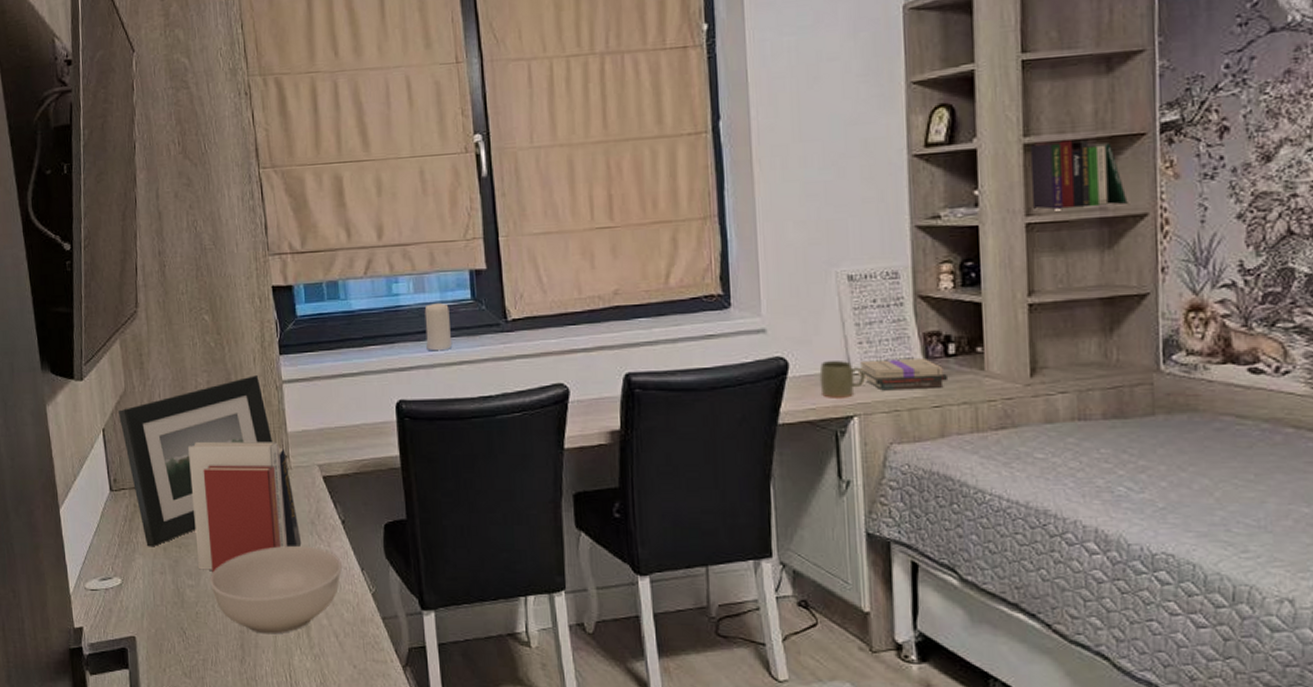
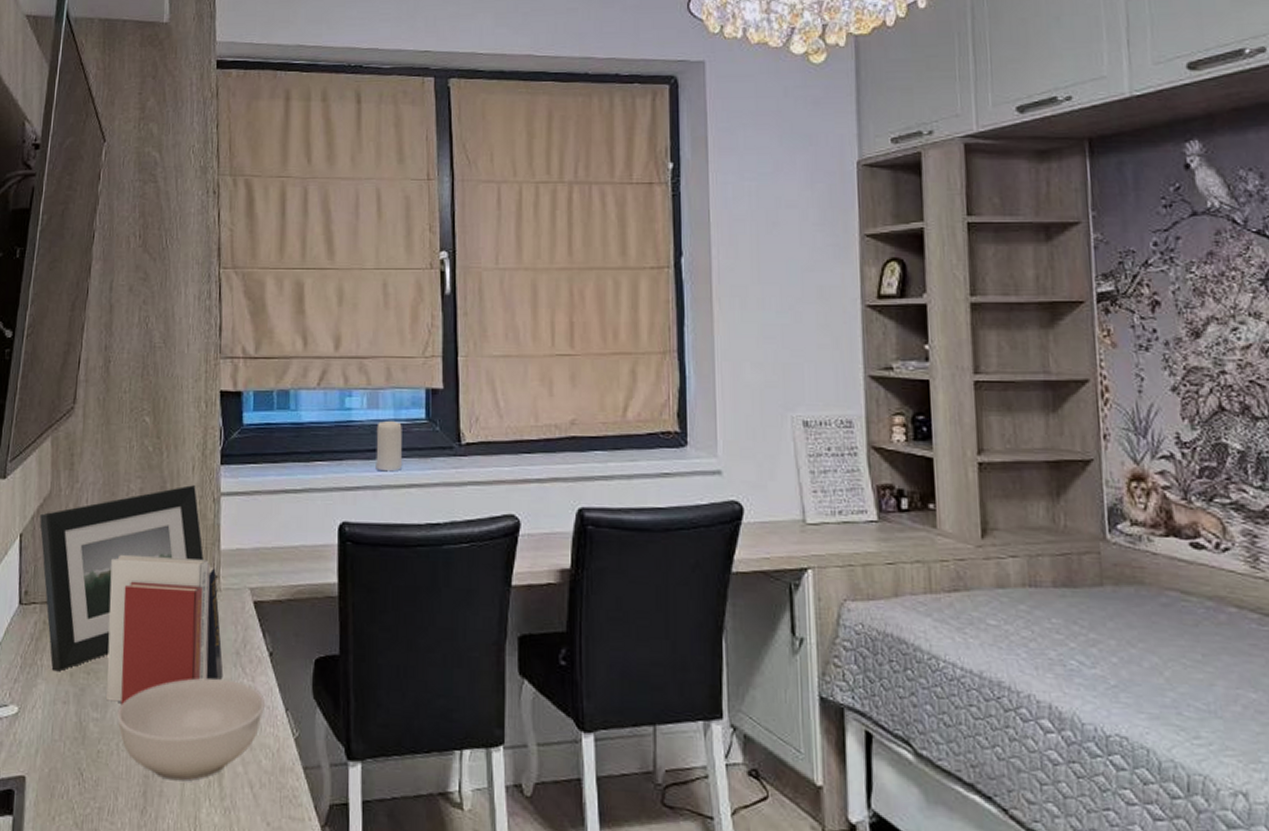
mug: present [819,361,865,398] -> none [774,508,819,549]
books: present [857,359,949,391] -> none [812,510,902,545]
books: present [1031,140,1126,210] -> none [978,302,1068,370]

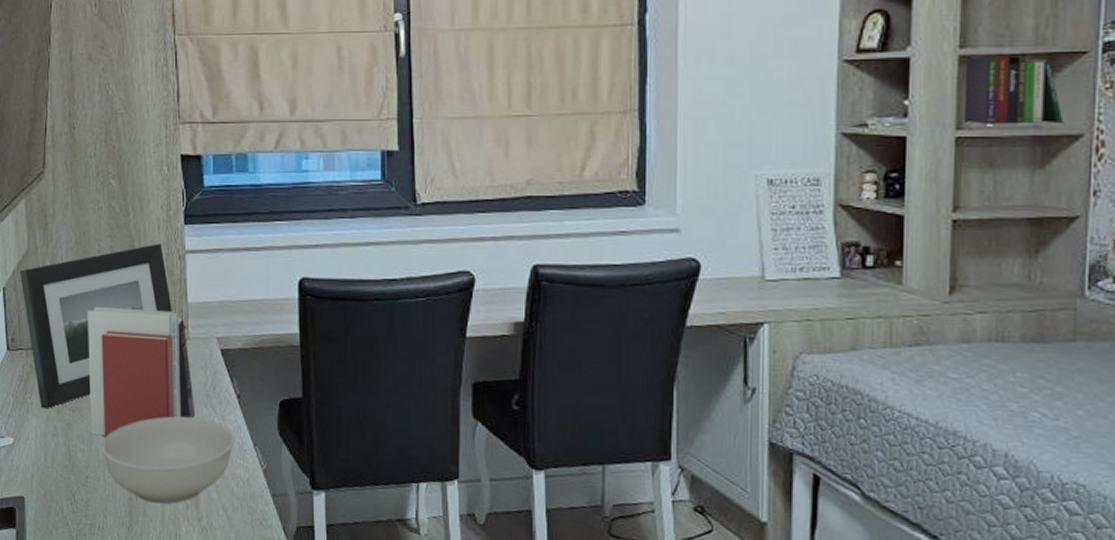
candle: present [376,420,403,472] -> none [333,181,360,231]
books: none [978,302,1068,370] -> present [963,54,1062,125]

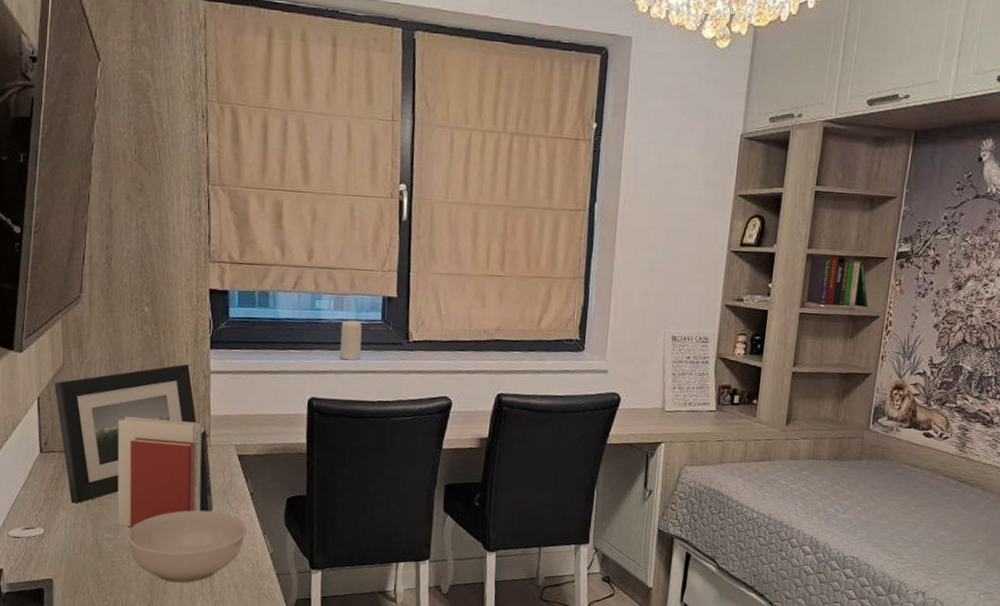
candle: none [333,181,360,231] -> present [339,320,362,361]

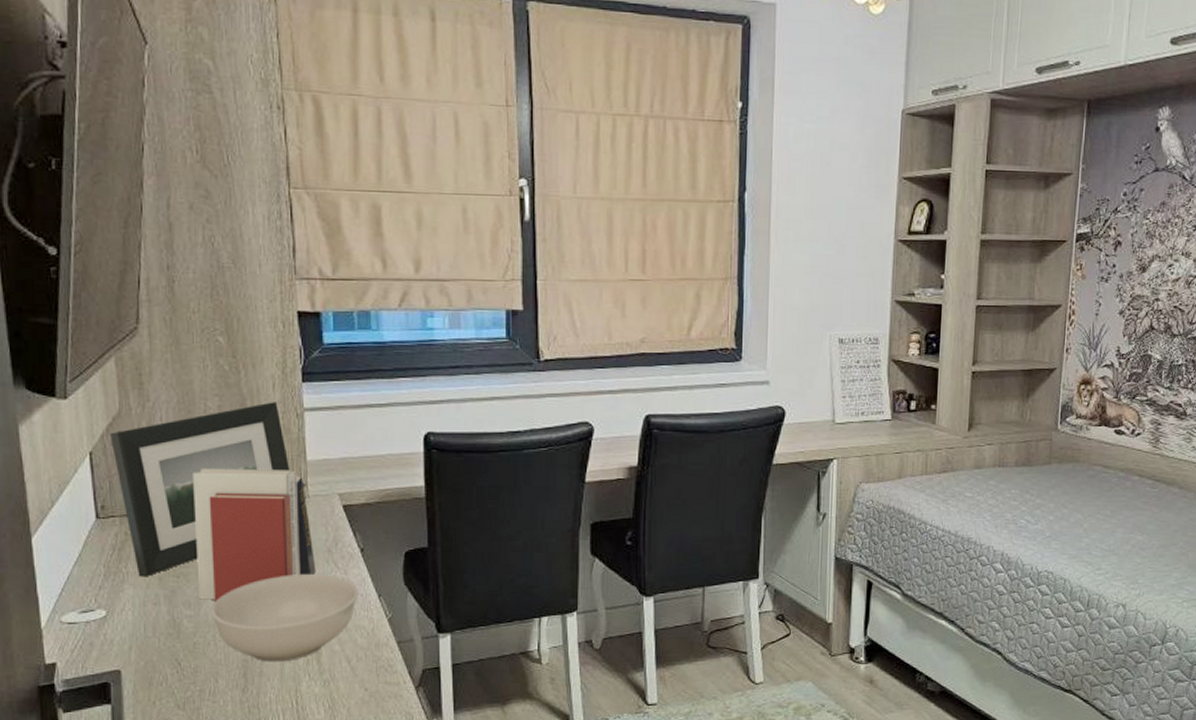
candle: present [339,320,362,361] -> none [458,339,485,386]
books: present [806,254,868,307] -> none [982,239,1048,297]

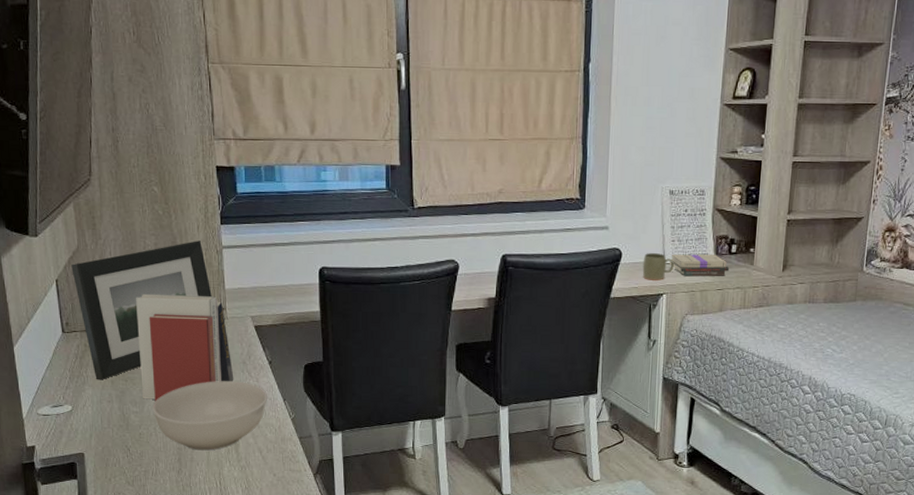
mug: none [809,411,845,443] -> present [642,253,674,281]
books: none [840,412,909,439] -> present [669,254,730,277]

